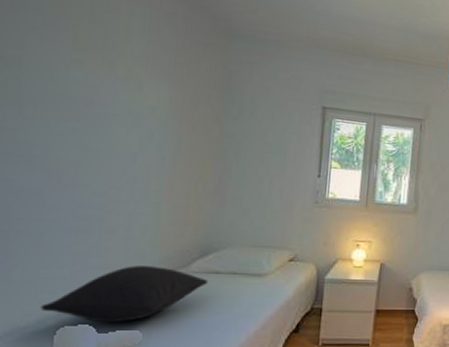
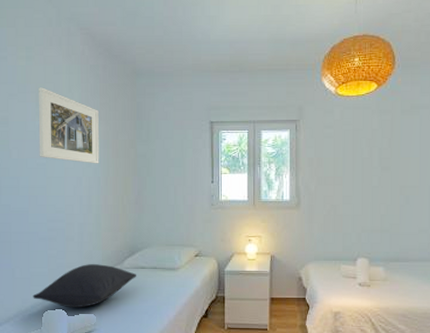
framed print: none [70,26,172,139] -> present [38,87,99,164]

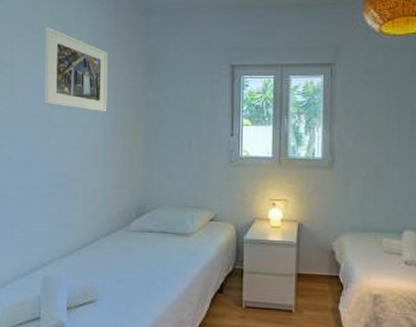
pillow: present [33,264,136,308] -> none [32,225,144,274]

